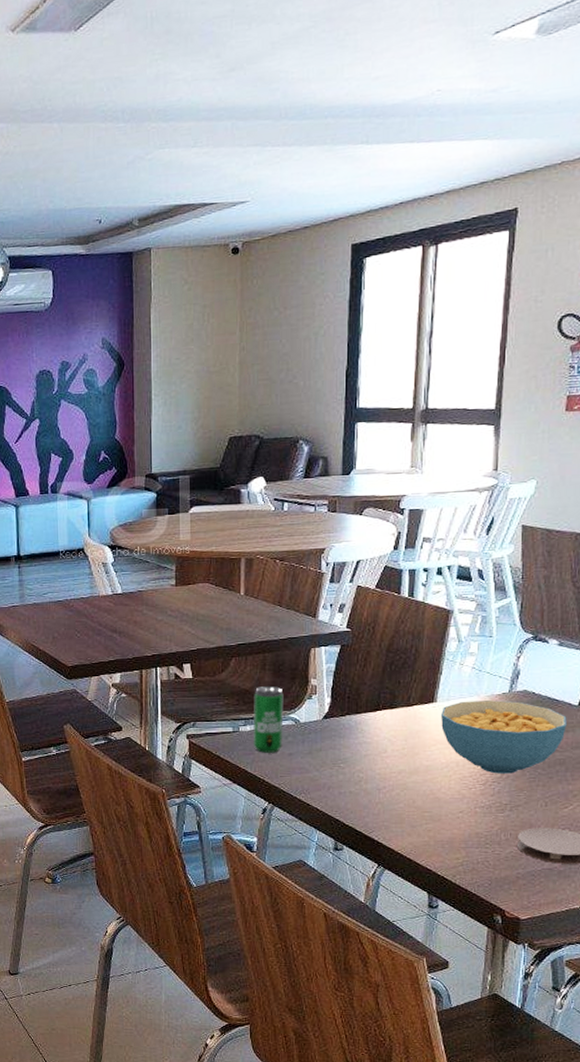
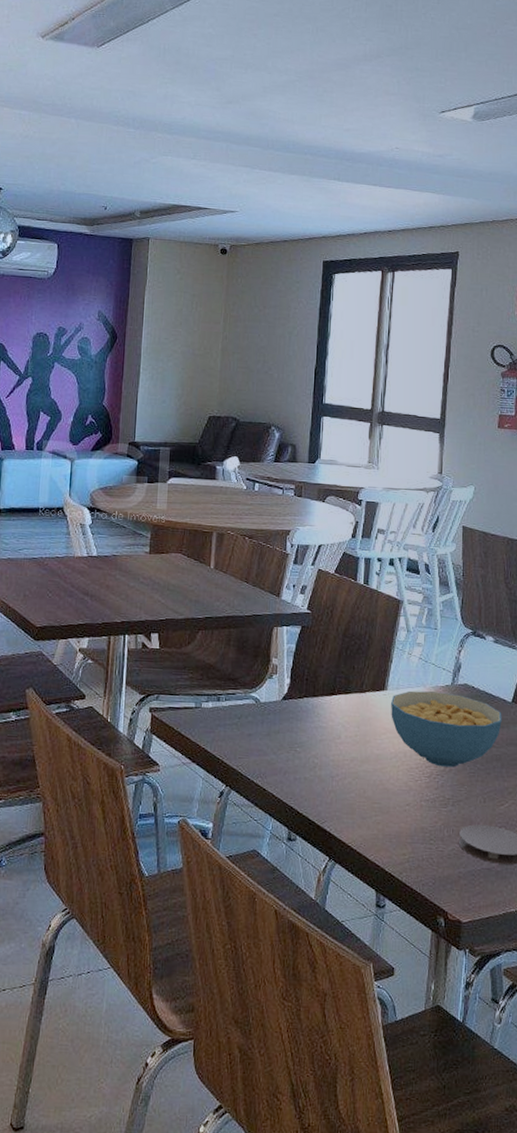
beverage can: present [253,685,284,753] -> none [214,661,246,732]

